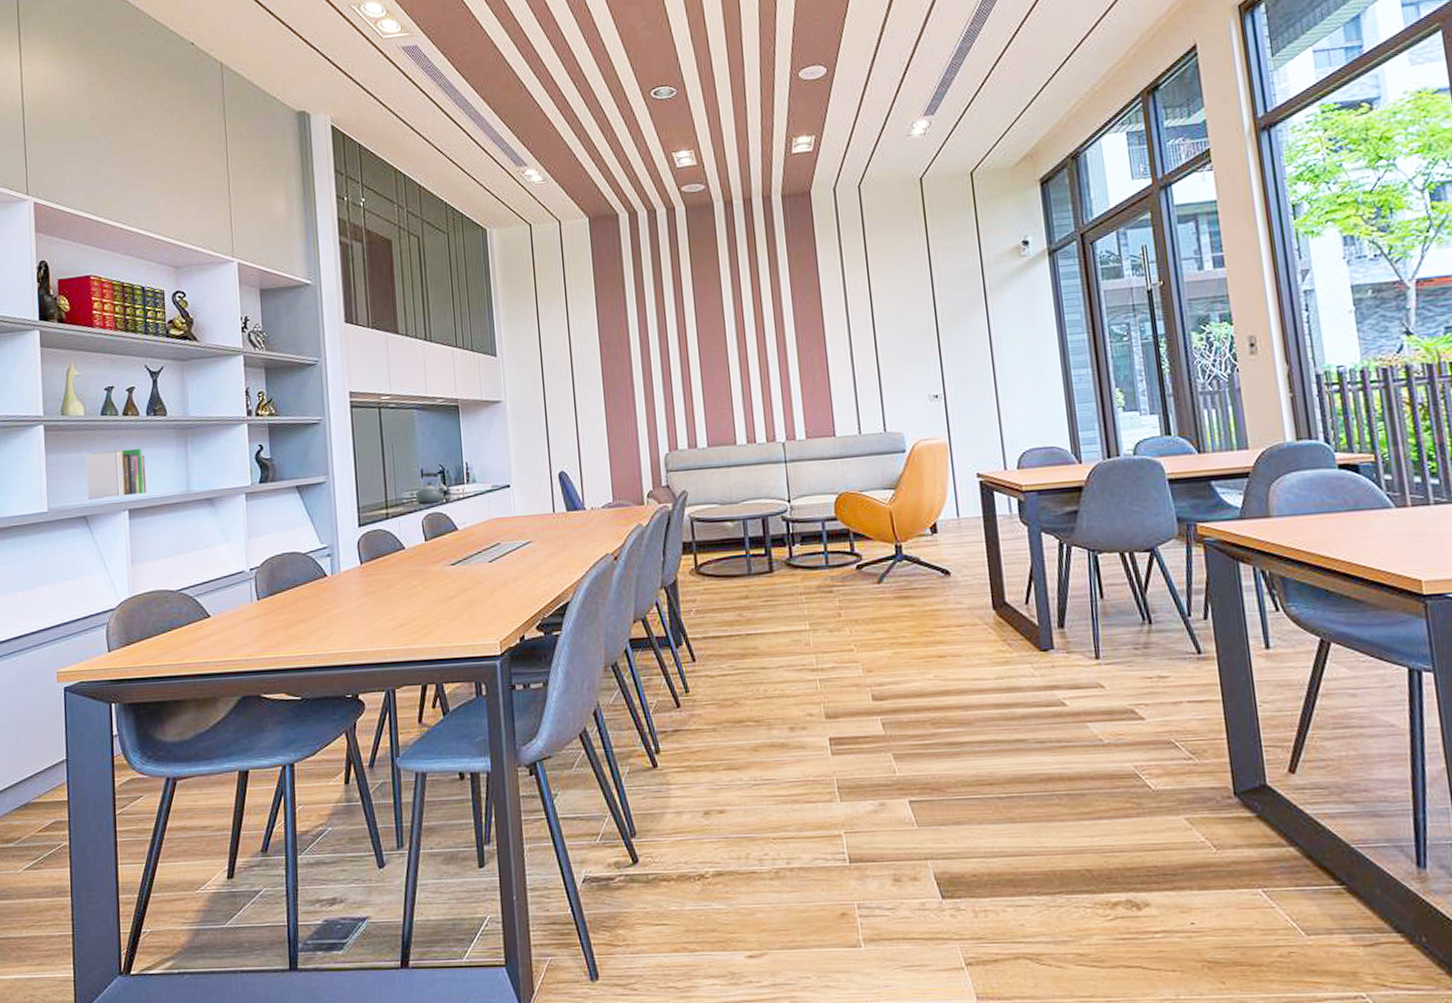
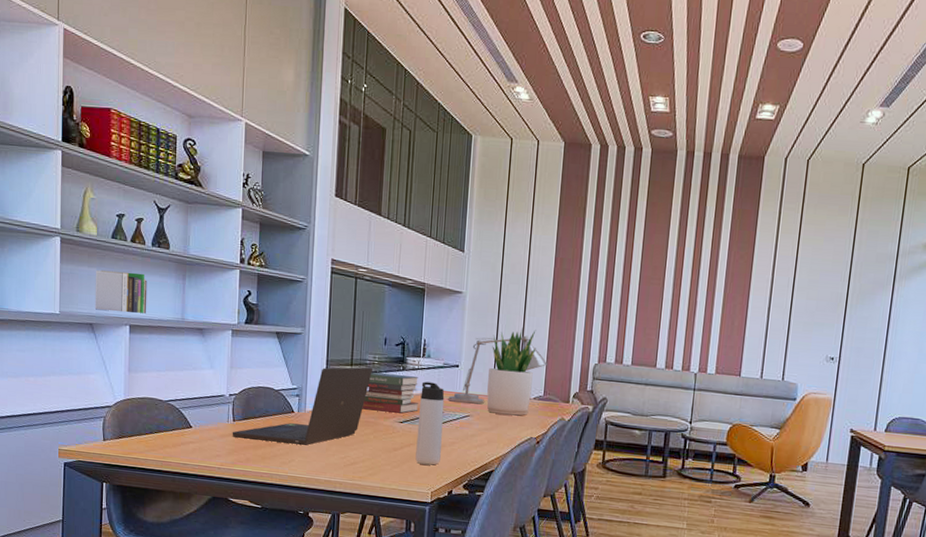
laptop: none [257,506,412,619] -> present [232,367,373,445]
books: none [405,508,471,557] -> present [362,372,419,414]
kettle: present [416,471,447,504] -> none [378,340,405,369]
thermos bottle: none [470,510,505,610] -> present [415,381,445,465]
desk lamp: none [503,436,611,530] -> present [448,335,547,405]
planter: none [543,428,599,534] -> present [486,327,536,416]

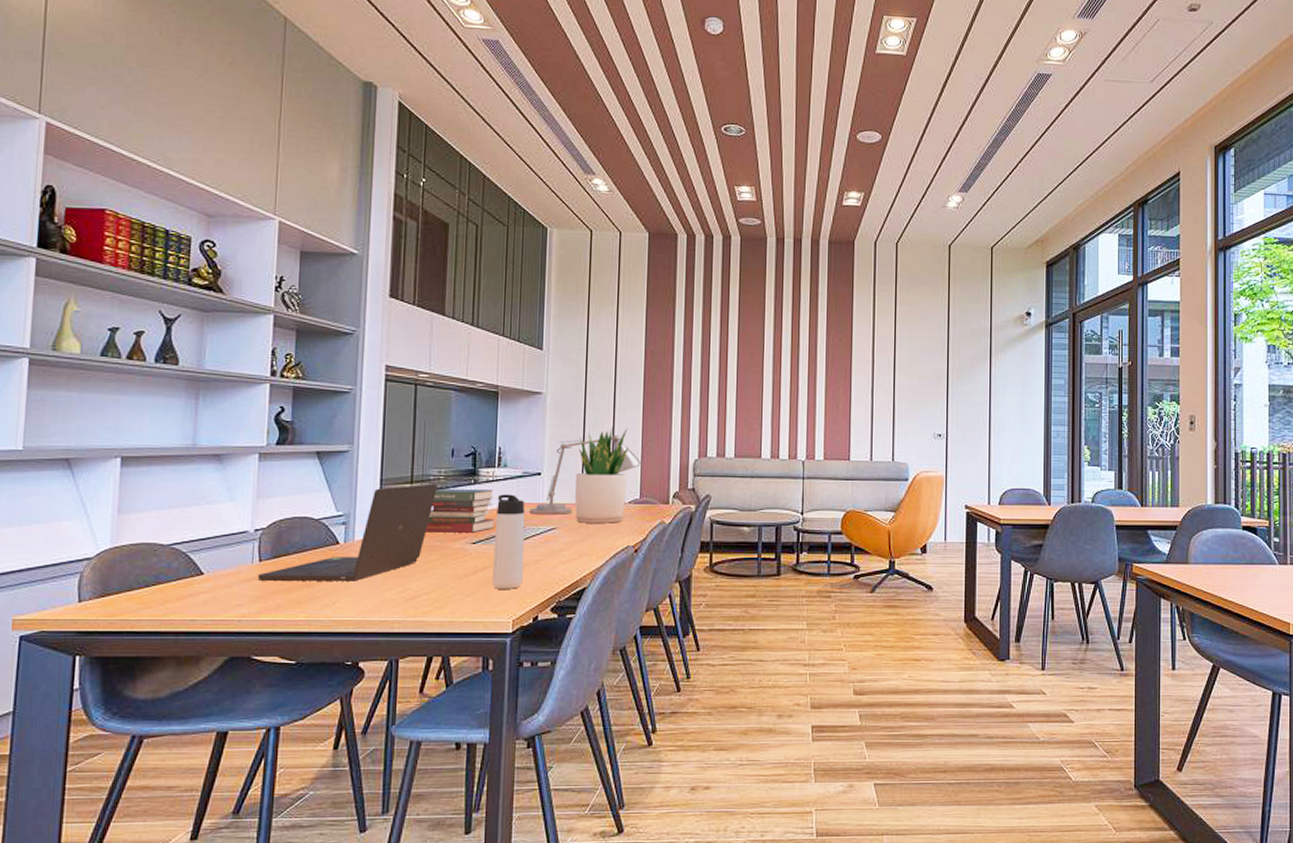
books: present [95,269,148,314] -> none [73,393,148,443]

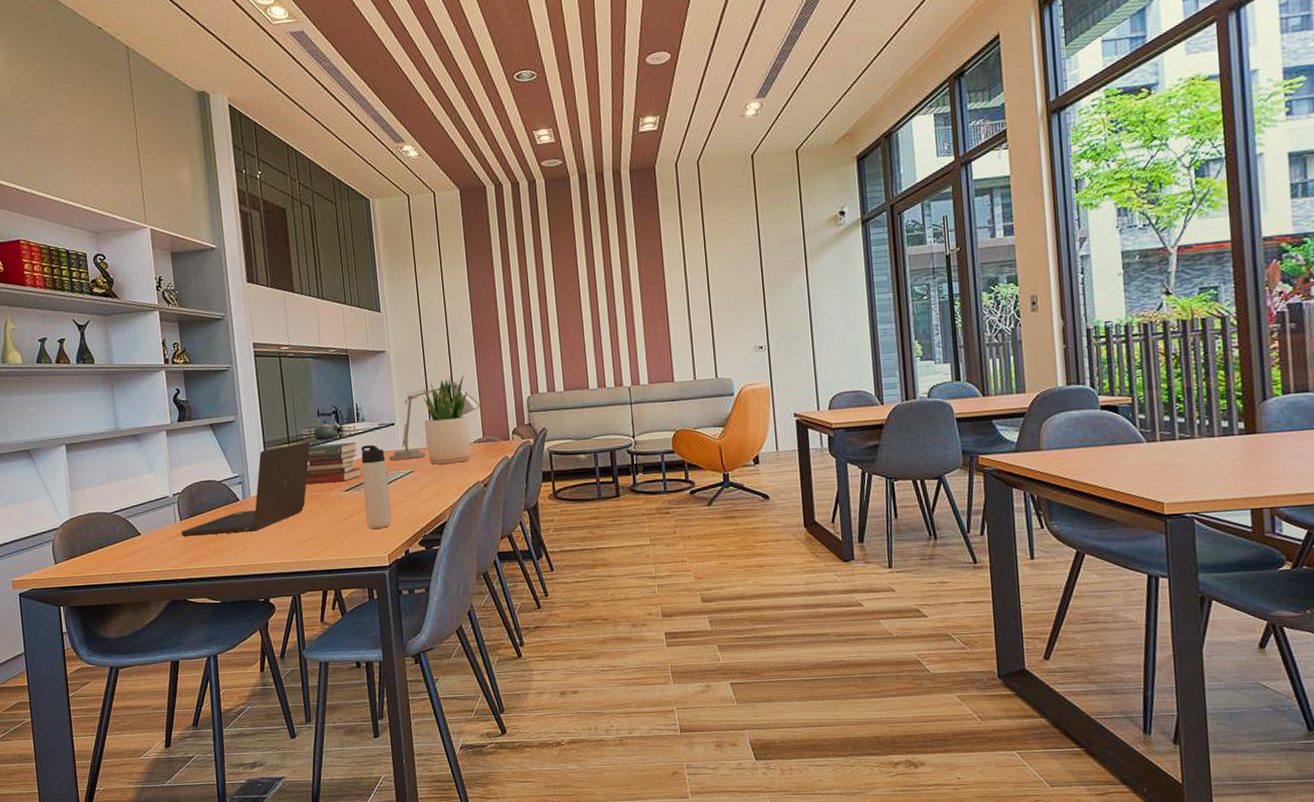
kettle: none [444,452,477,483] -> present [313,412,340,440]

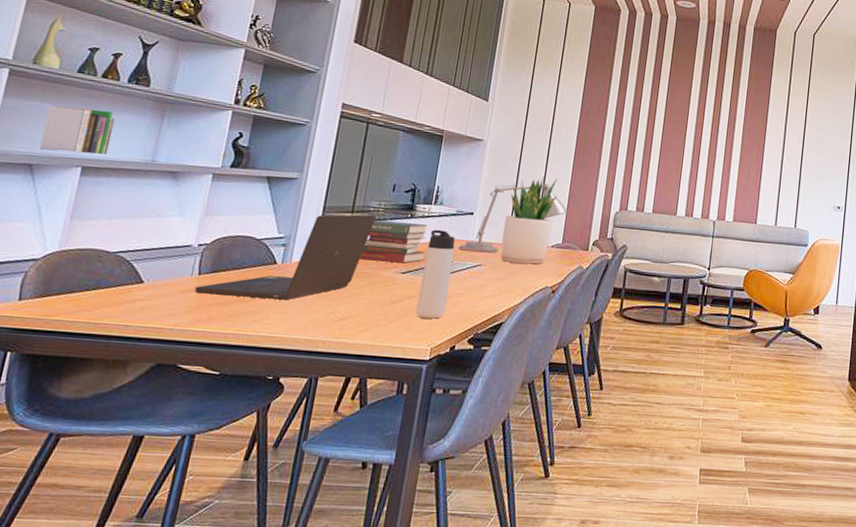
books: none [25,391,81,436] -> present [39,105,115,154]
kettle: present [313,412,340,440] -> none [383,187,415,216]

